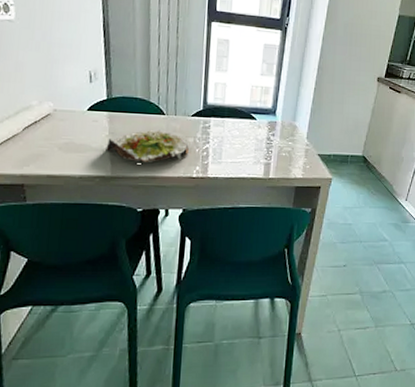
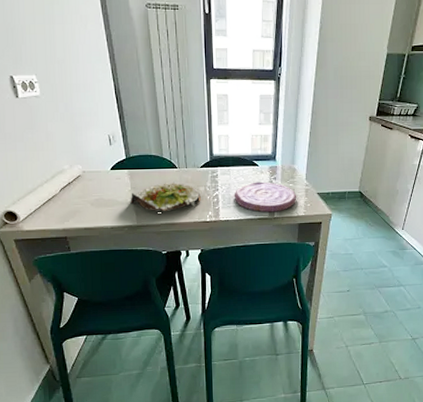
plate: none [226,137,296,172] -> present [234,182,297,213]

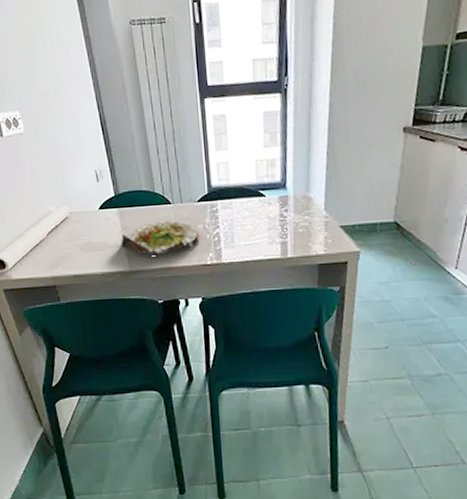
plate: present [234,182,297,213] -> none [237,215,315,252]

